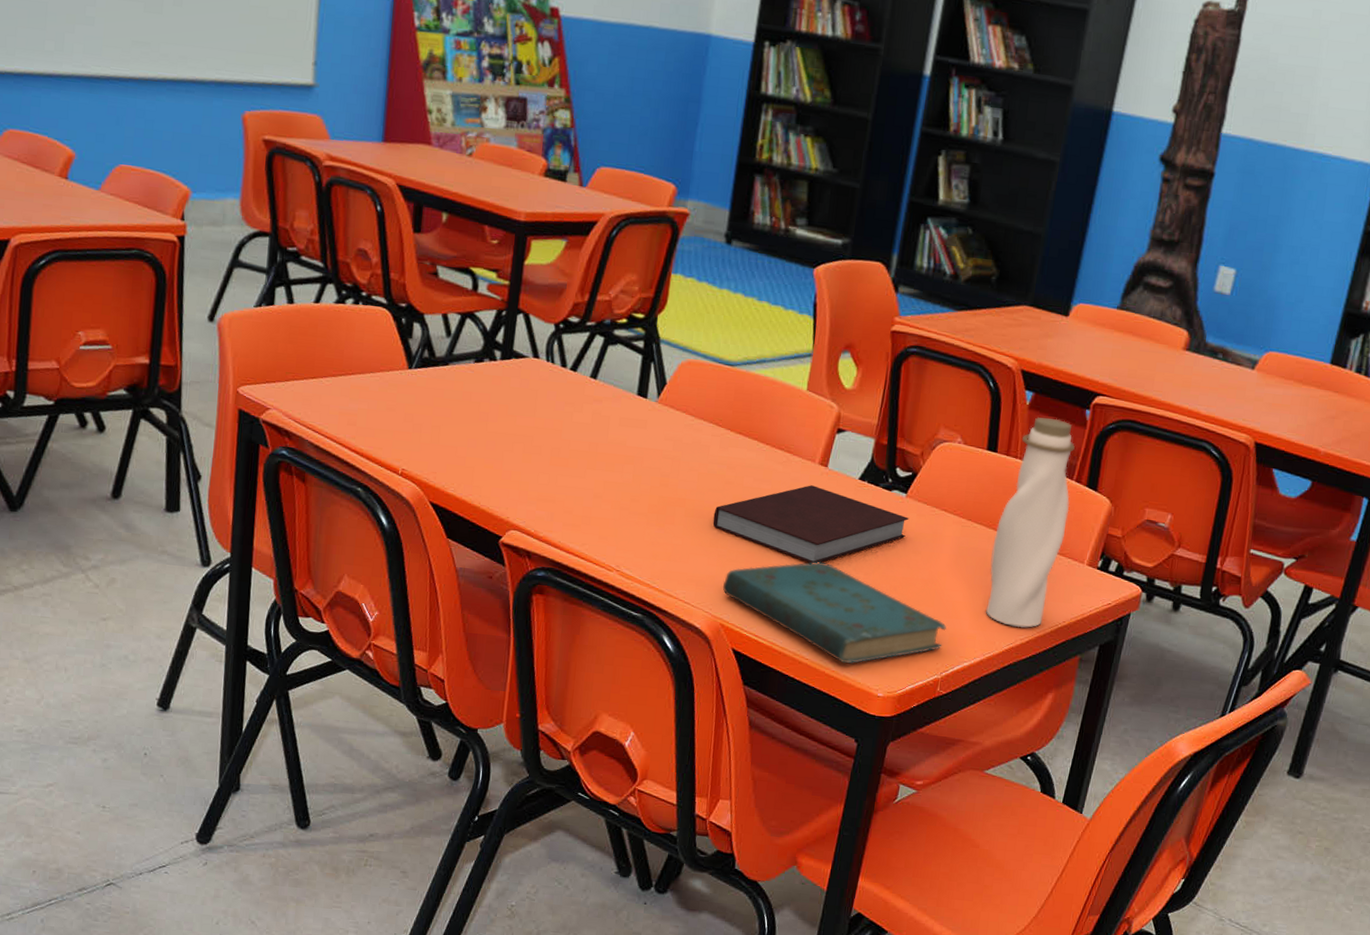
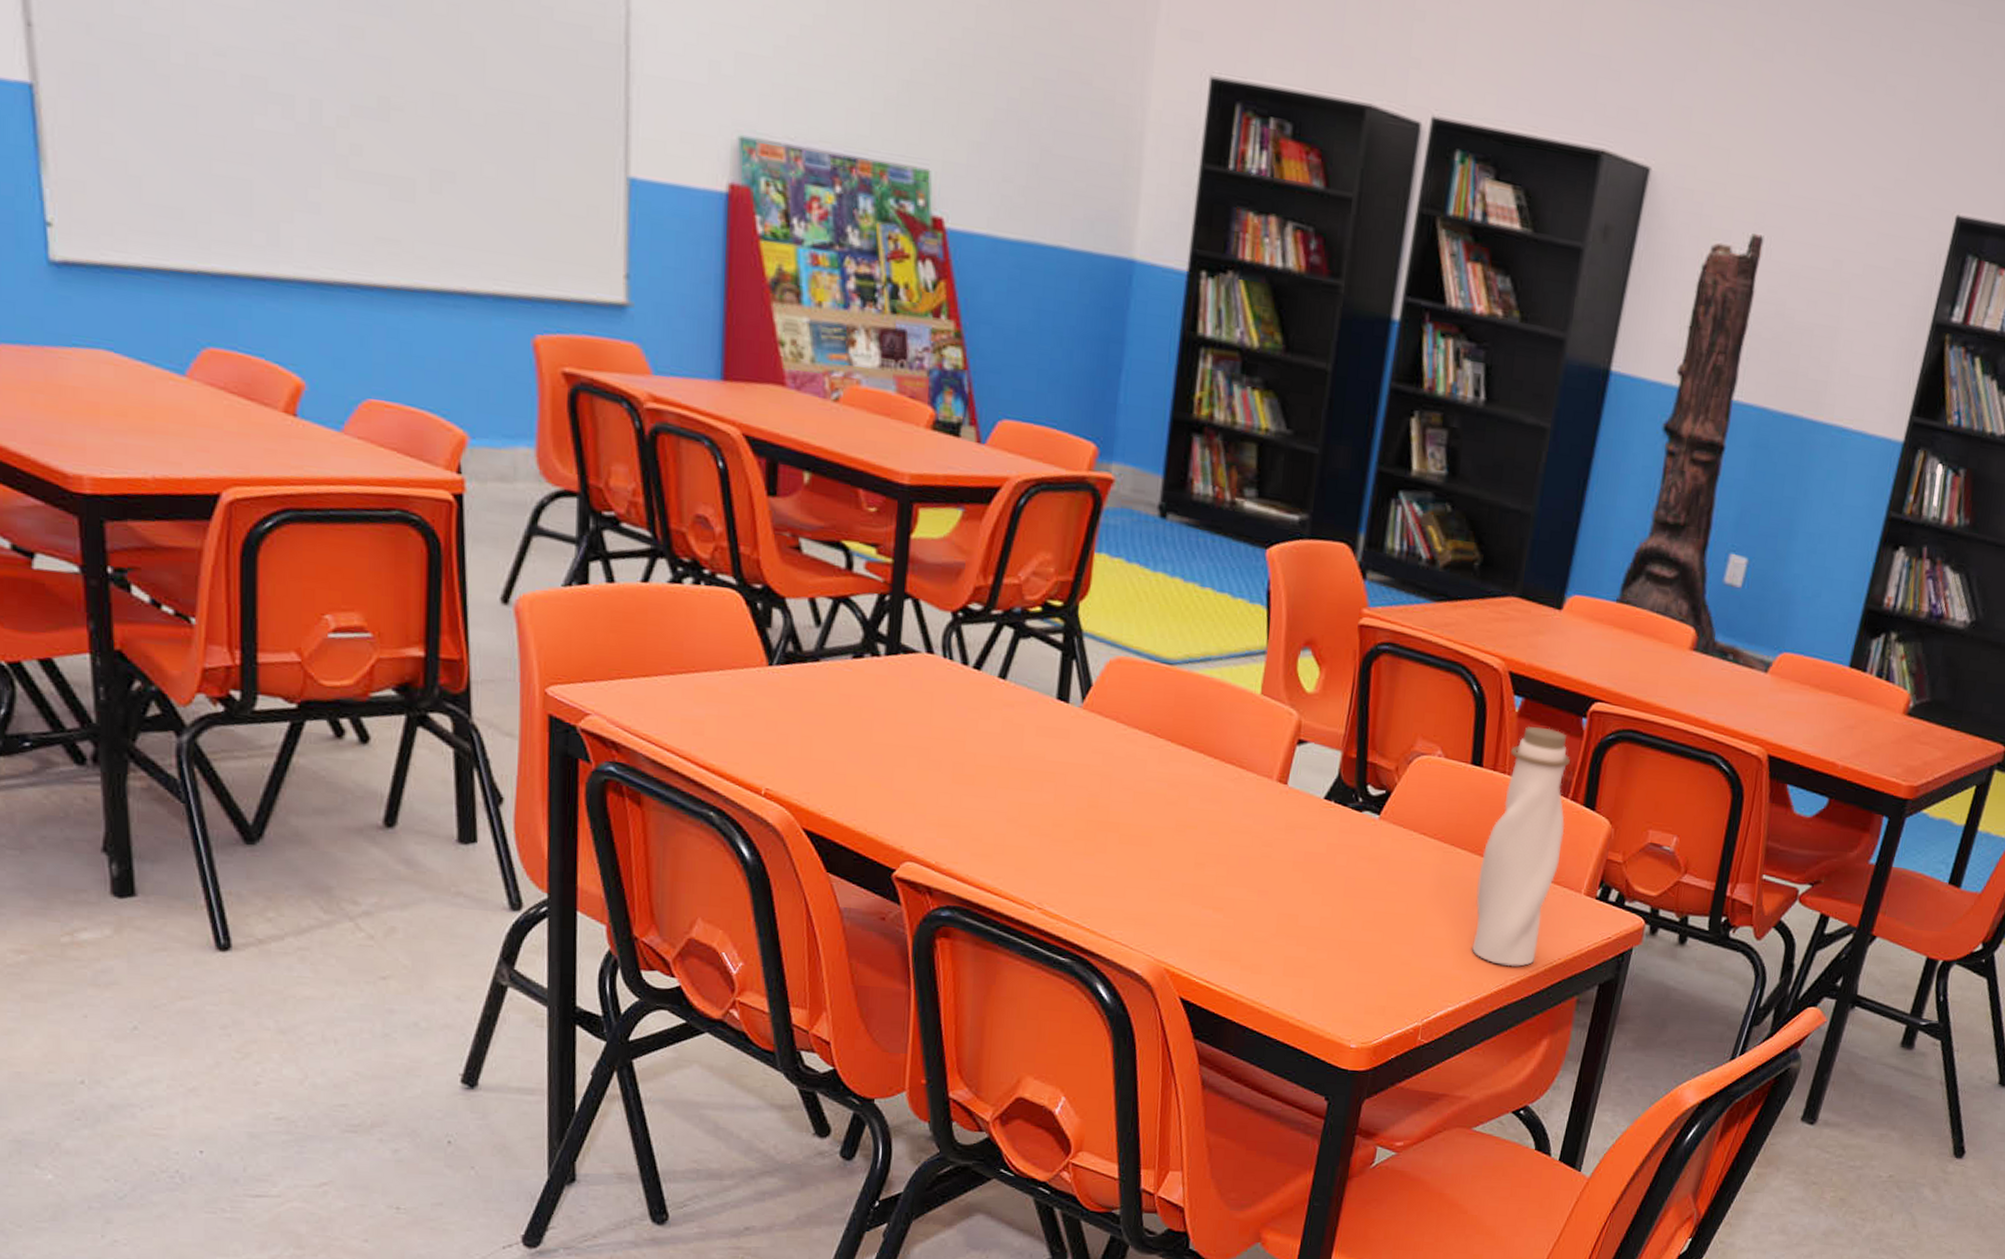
notebook: present [712,485,909,564] -> none [1152,805,1383,898]
book: present [722,562,946,664] -> none [1166,895,1428,1012]

